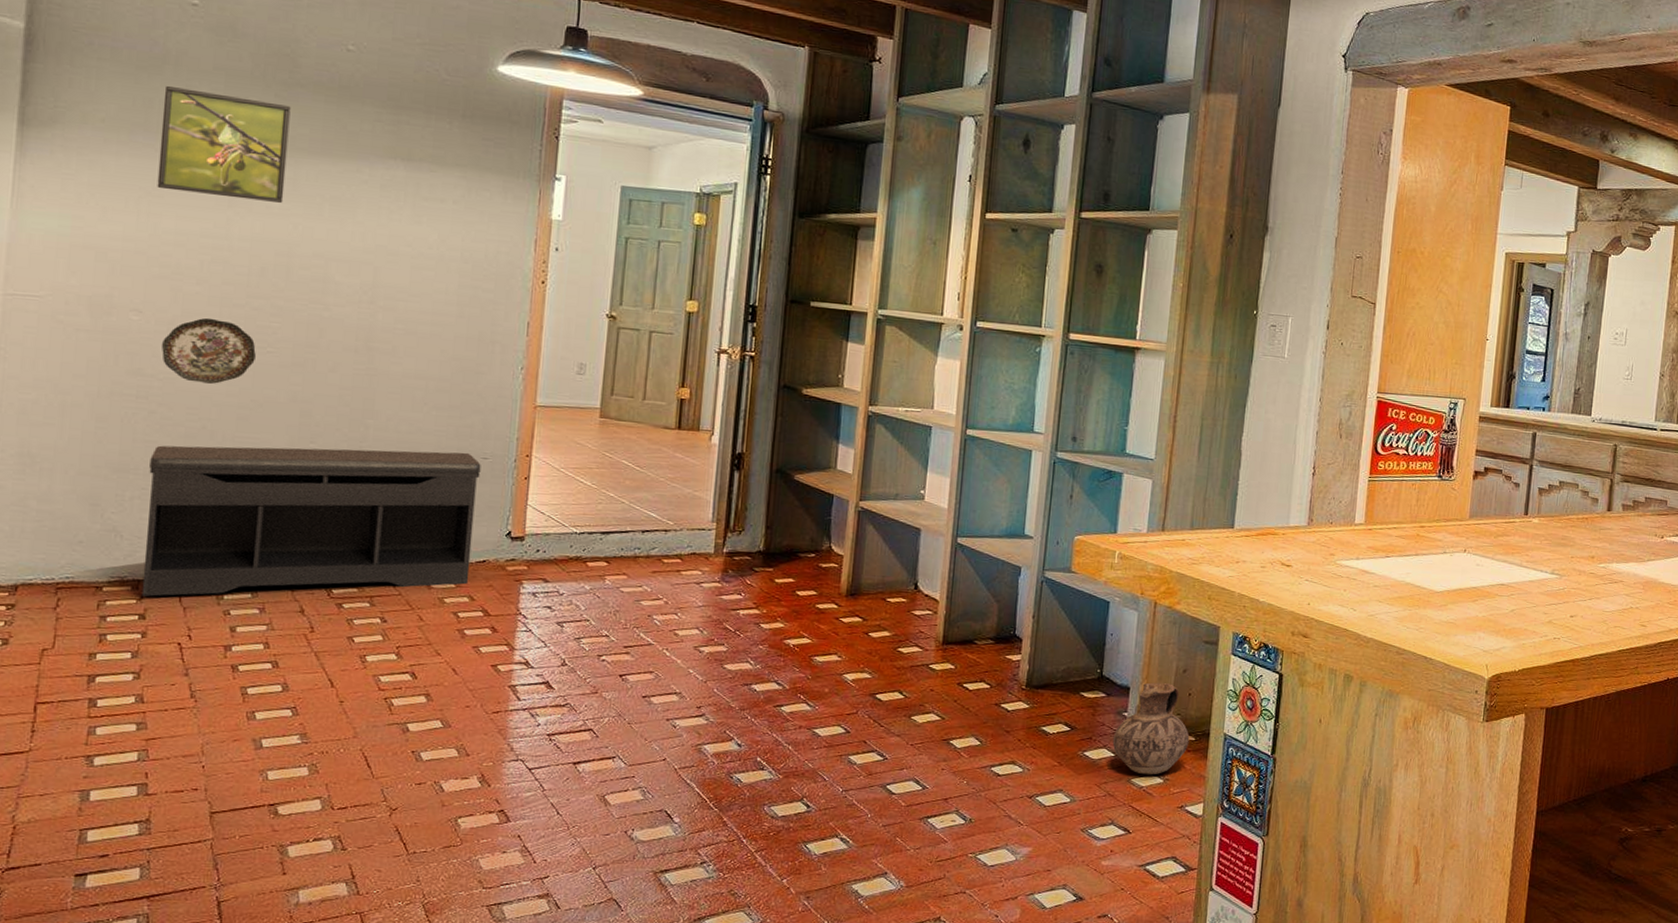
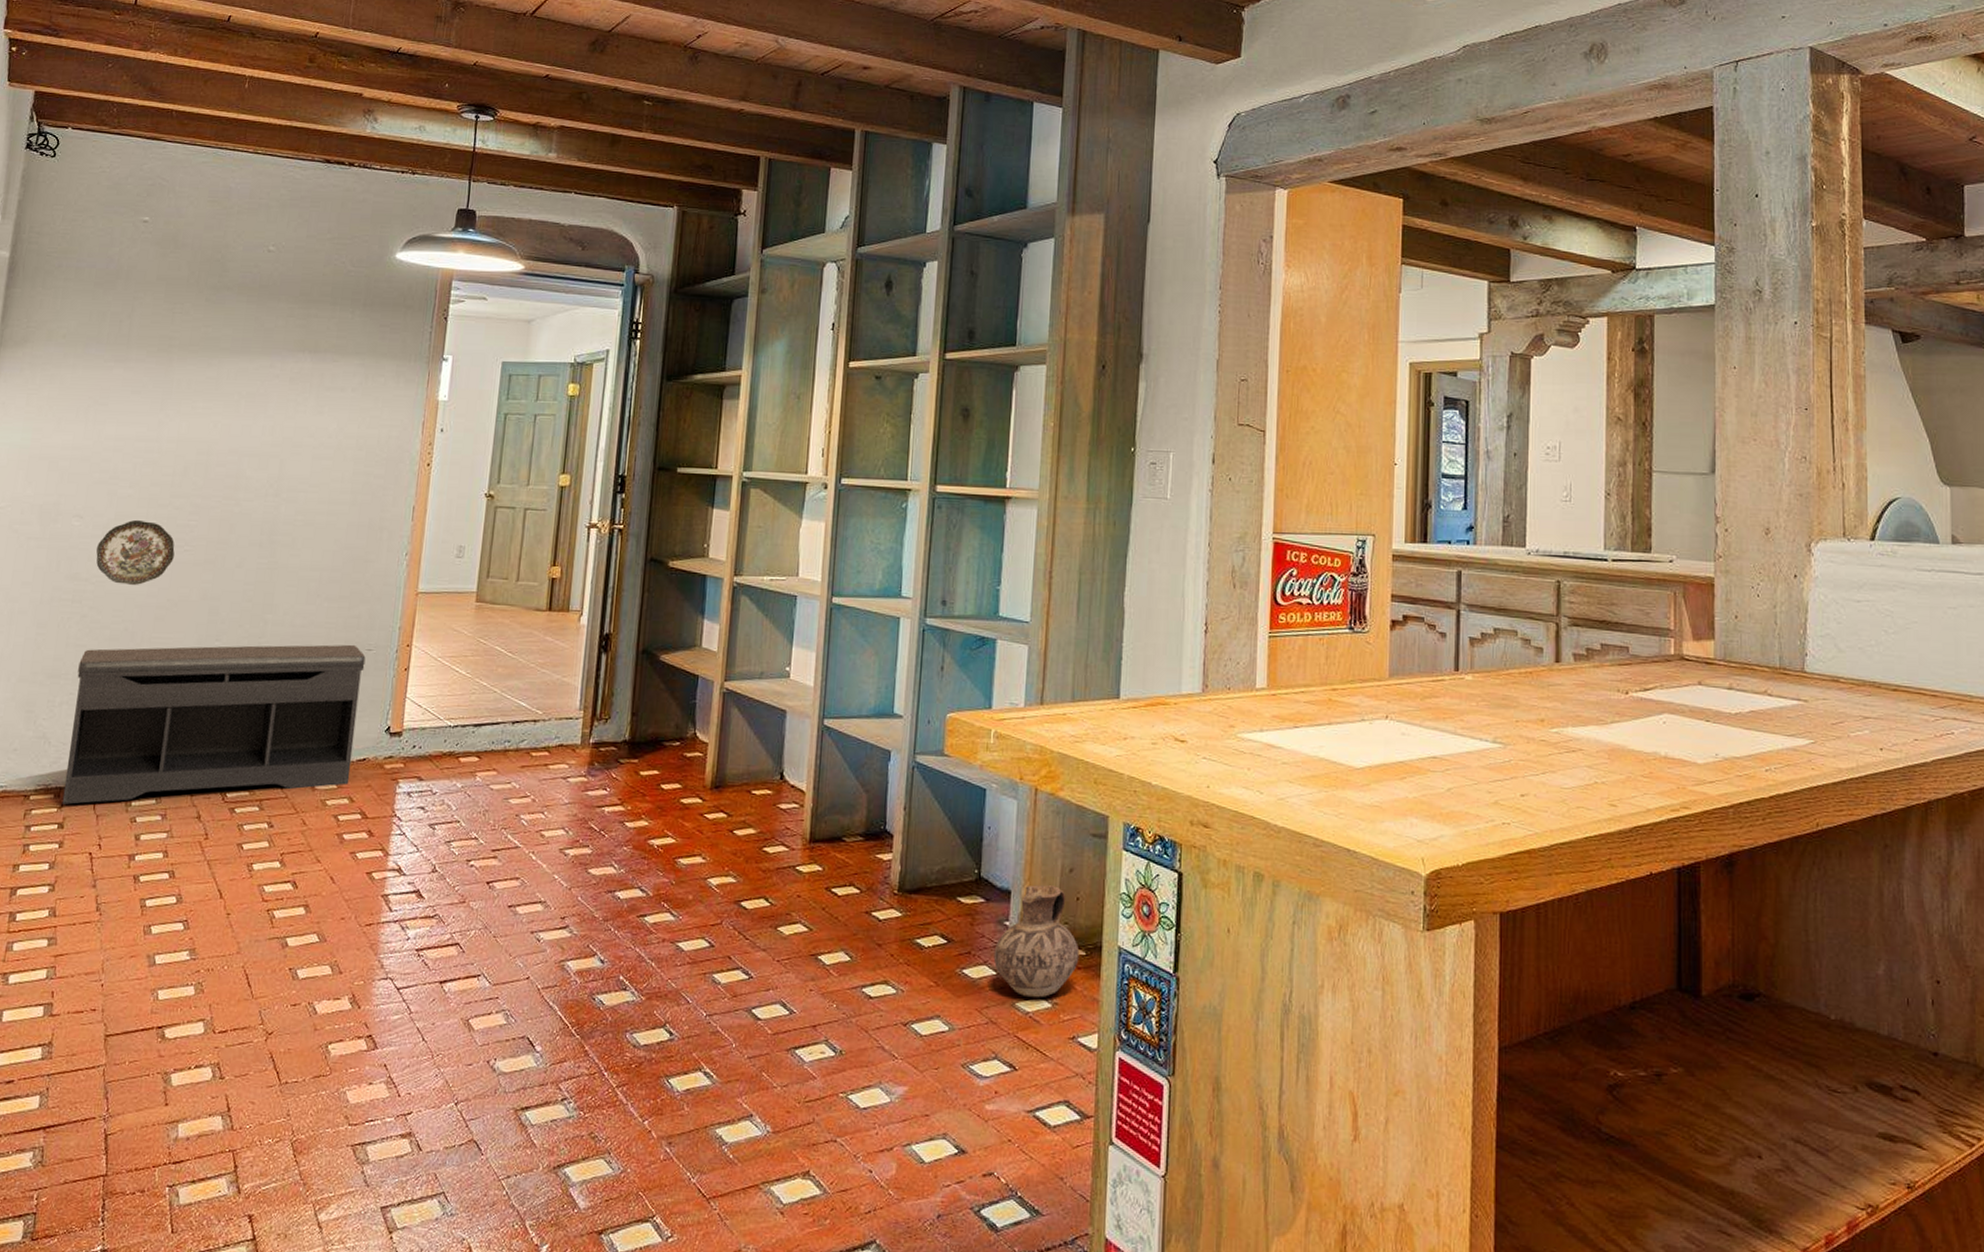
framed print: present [157,86,291,203] -> none [103,300,218,402]

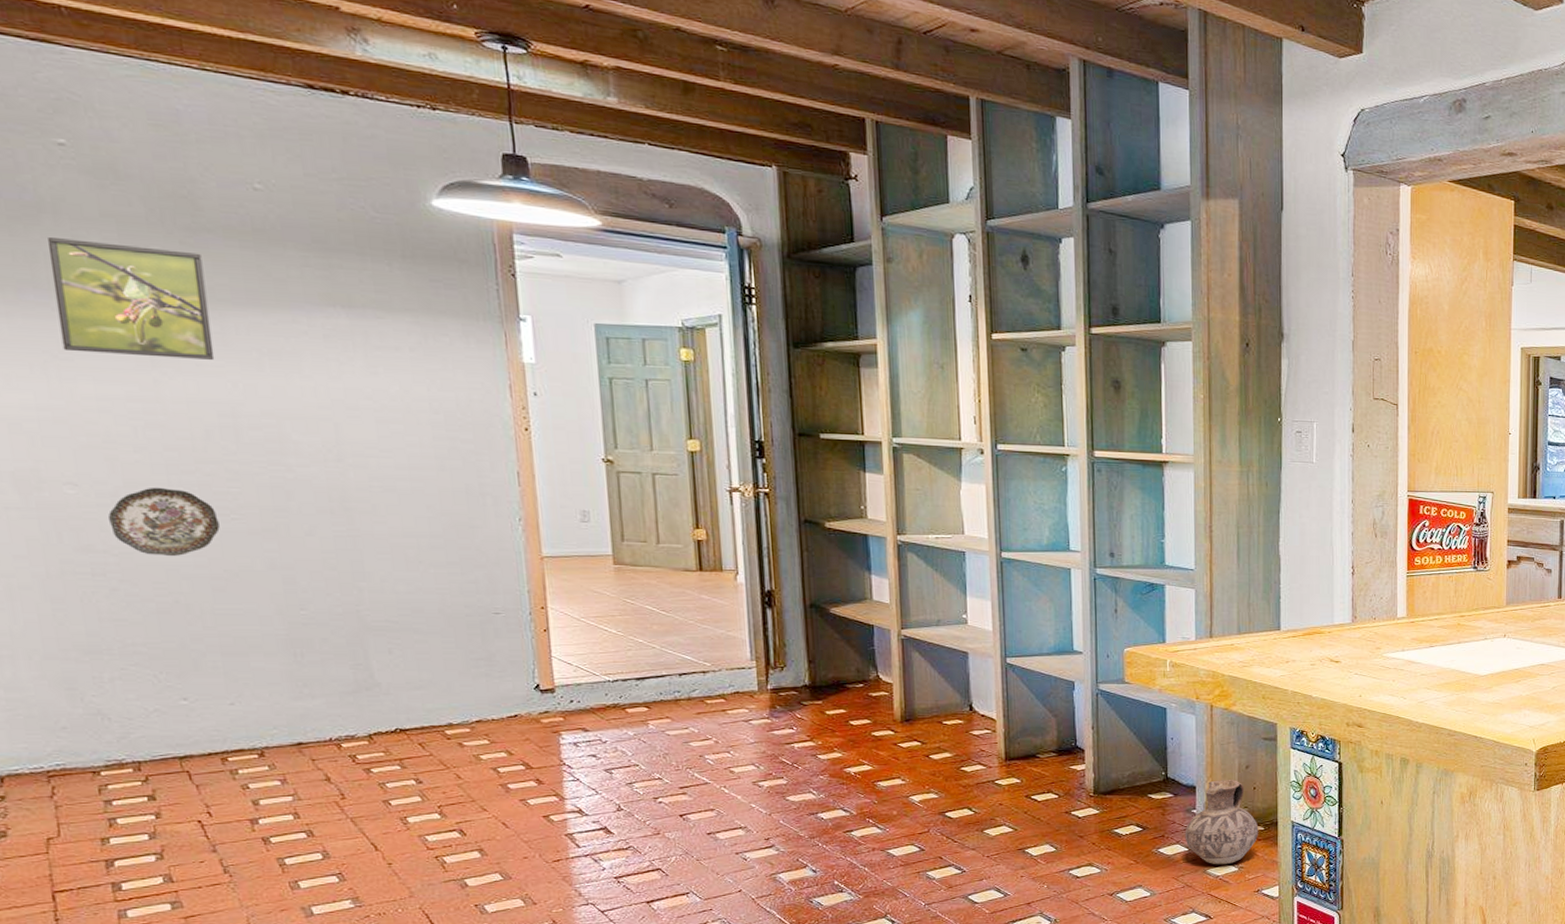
bench: present [62,644,366,805] -> none [123,608,503,777]
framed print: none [103,300,218,402] -> present [47,238,215,360]

